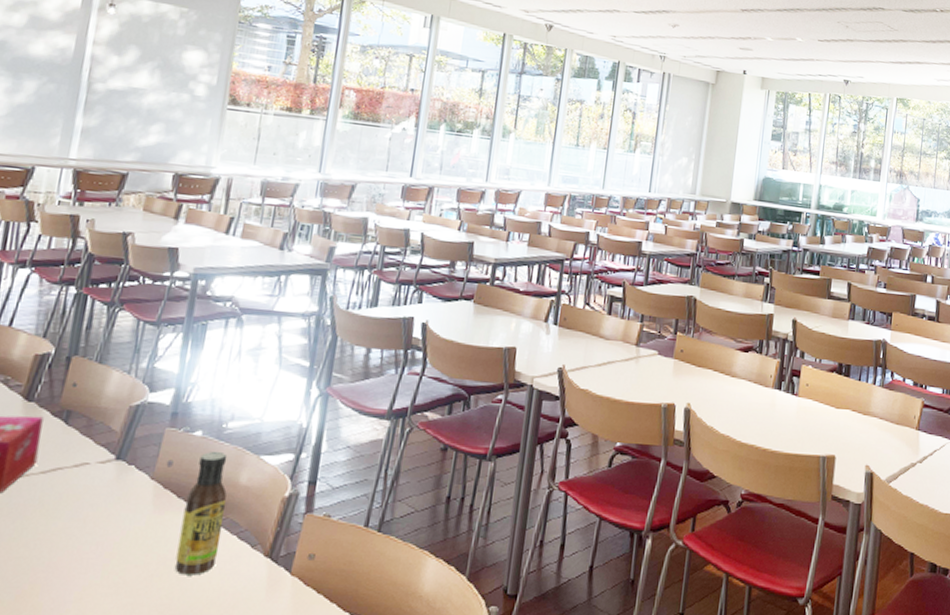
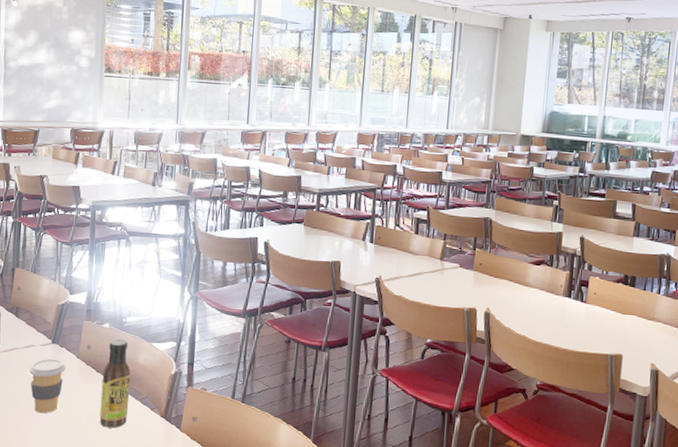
coffee cup: none [75,481,134,560] -> present [28,358,66,414]

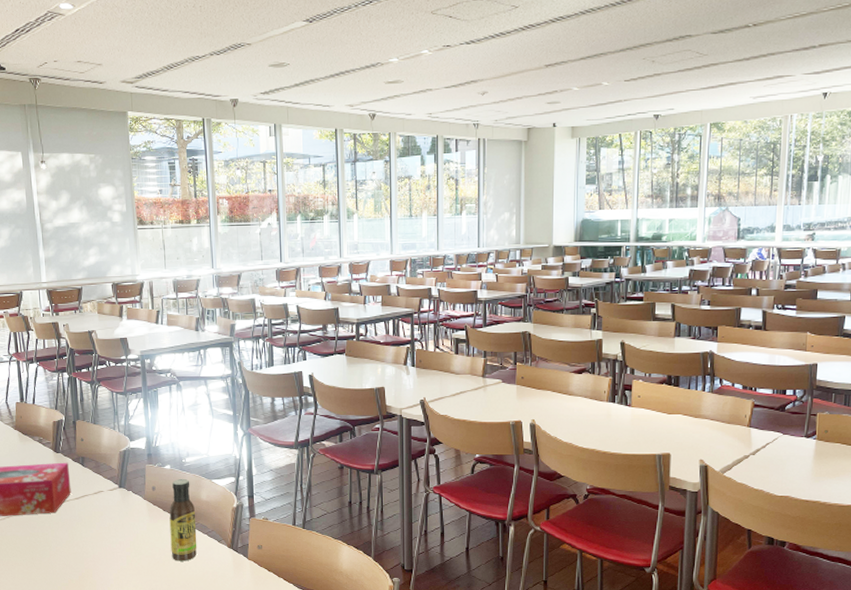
coffee cup: present [28,358,66,414] -> none [100,502,135,553]

